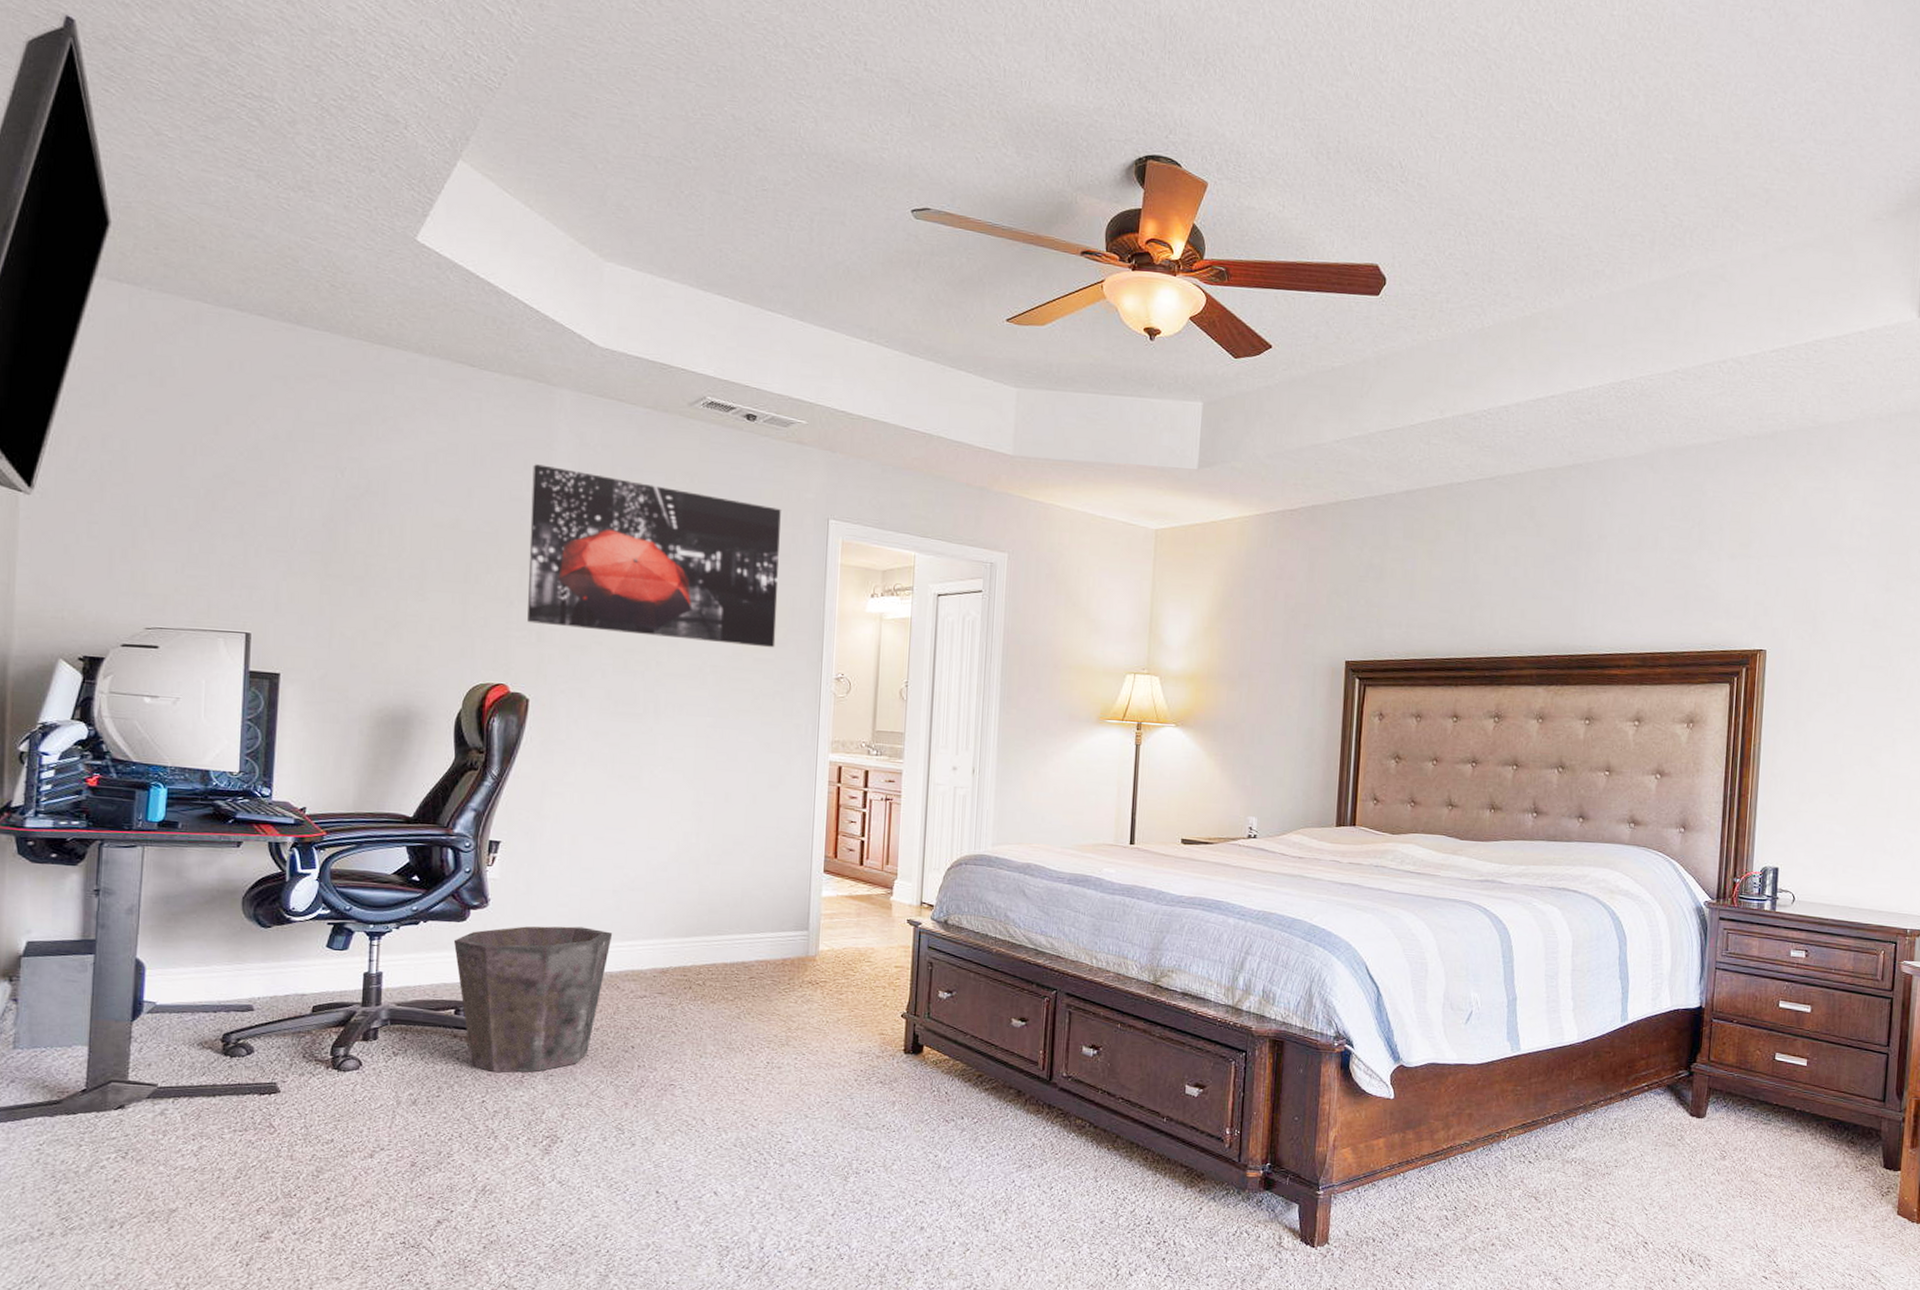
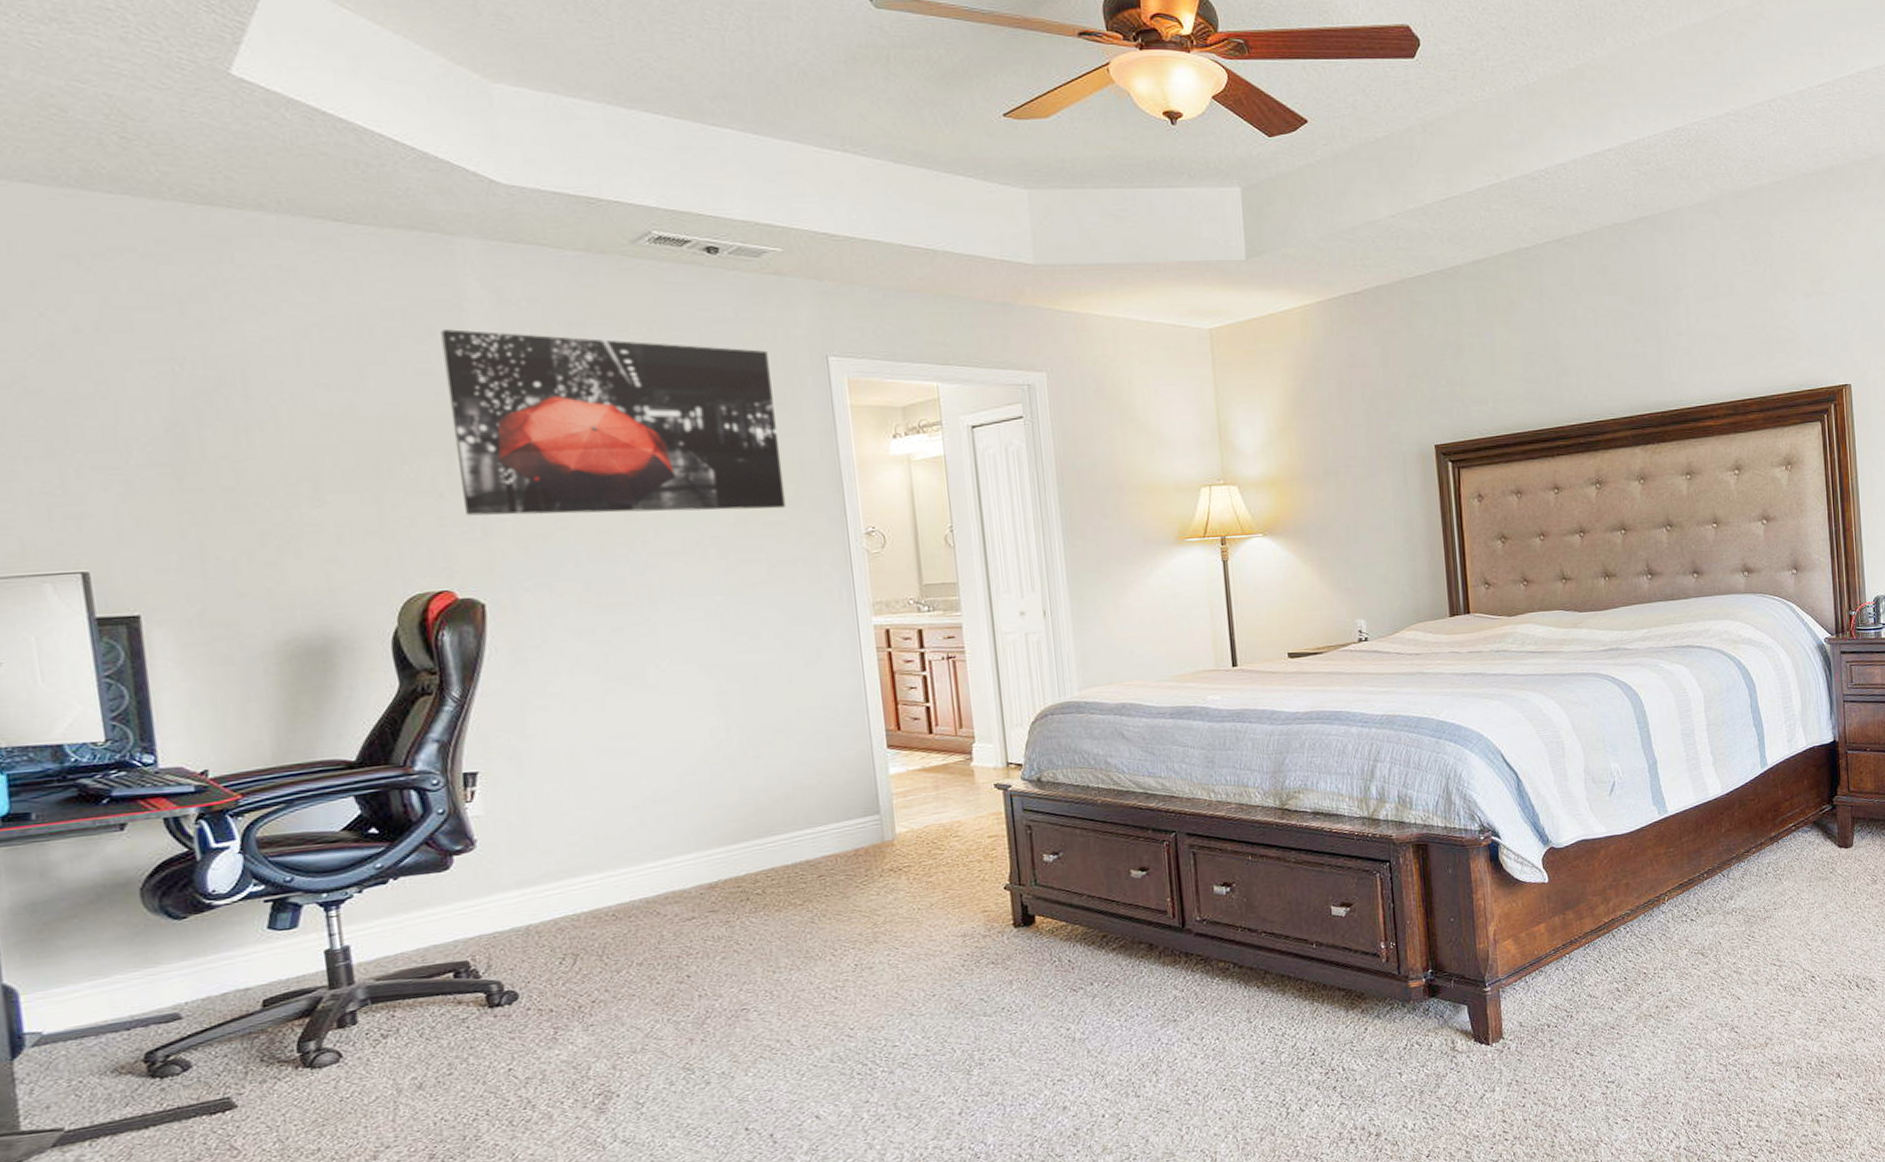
waste bin: present [453,926,613,1073] -> none [437,852,641,1036]

